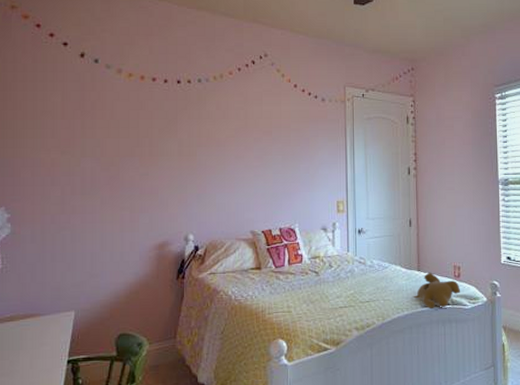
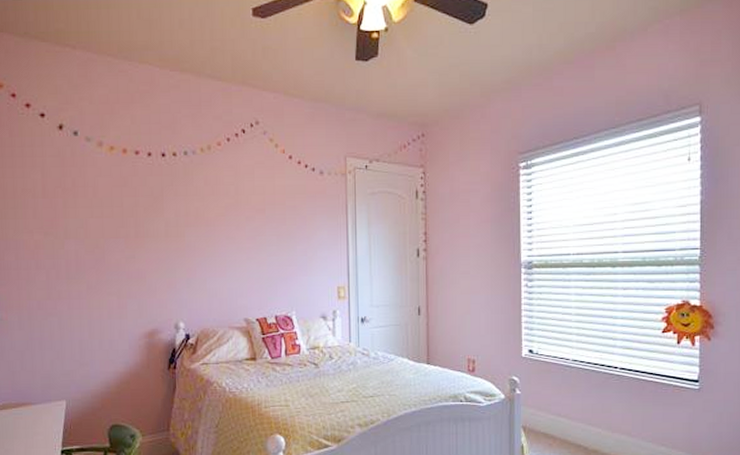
stuffed animal: present [413,272,461,310] -> none [421,365,476,406]

